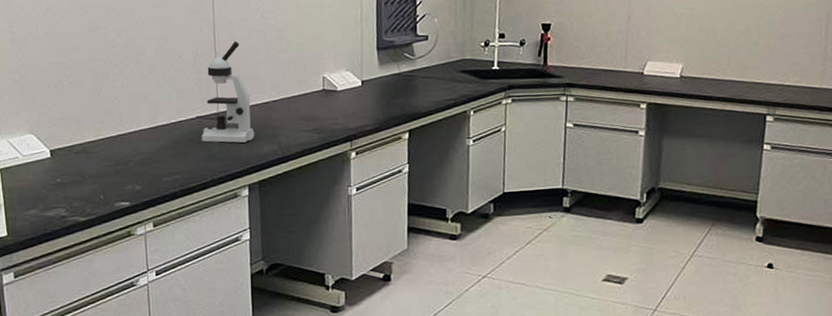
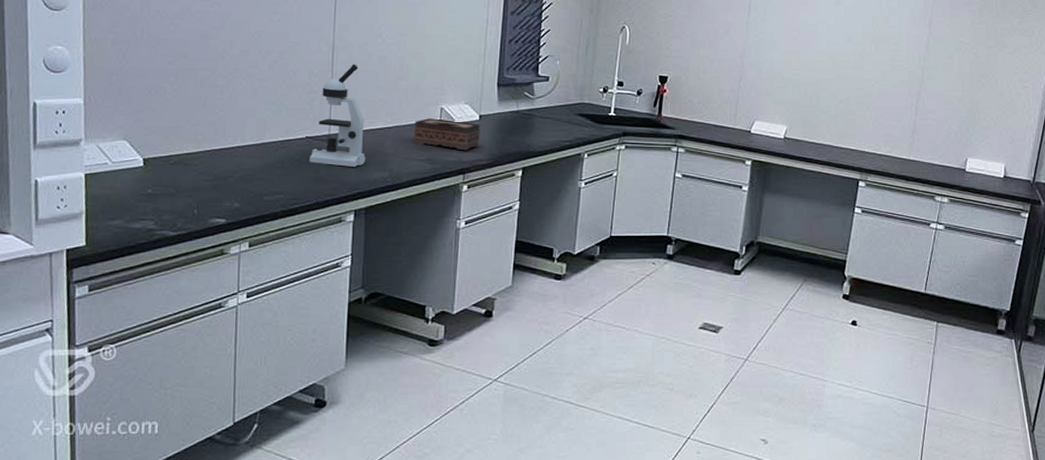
tissue box: none [298,88,364,118] -> present [413,118,480,151]

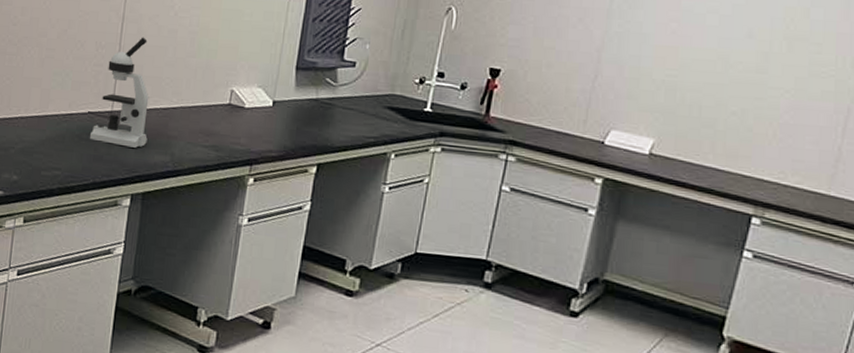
tissue box: present [413,118,480,151] -> none [199,100,273,140]

